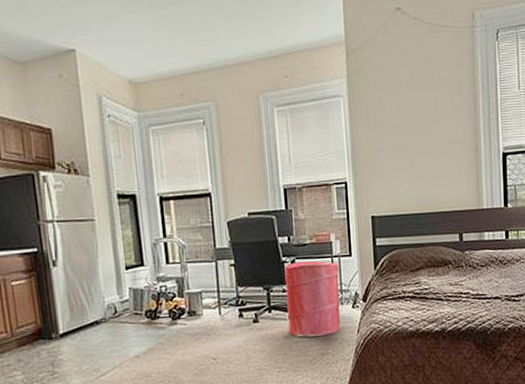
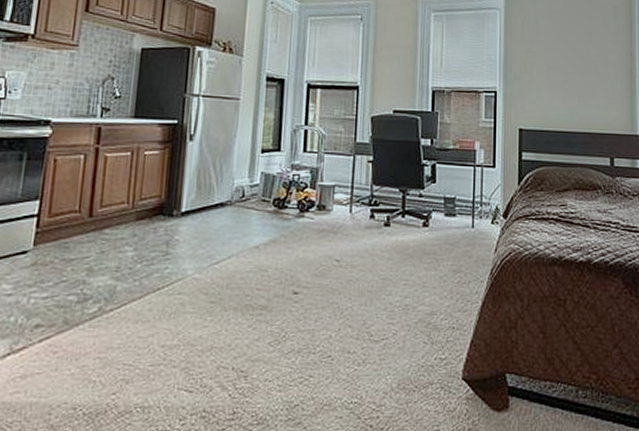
laundry hamper: present [284,260,341,337] -> none [421,166,480,250]

